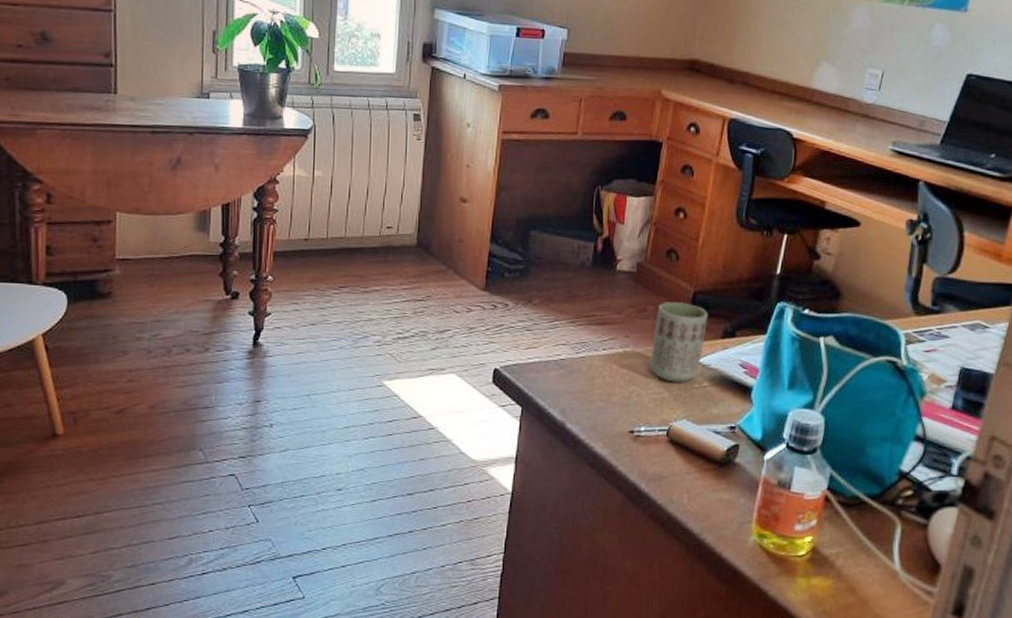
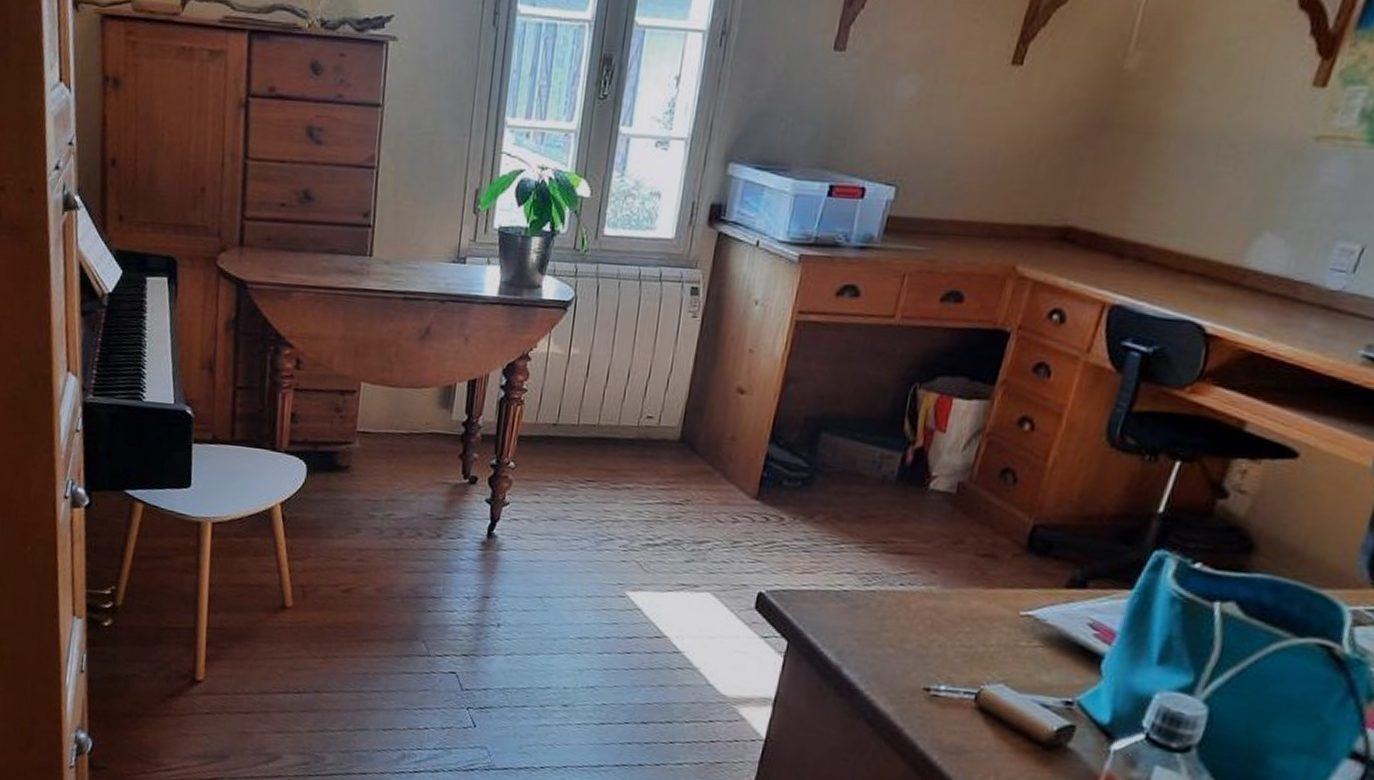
cup: present [650,301,707,382] -> none [961,534,1050,638]

